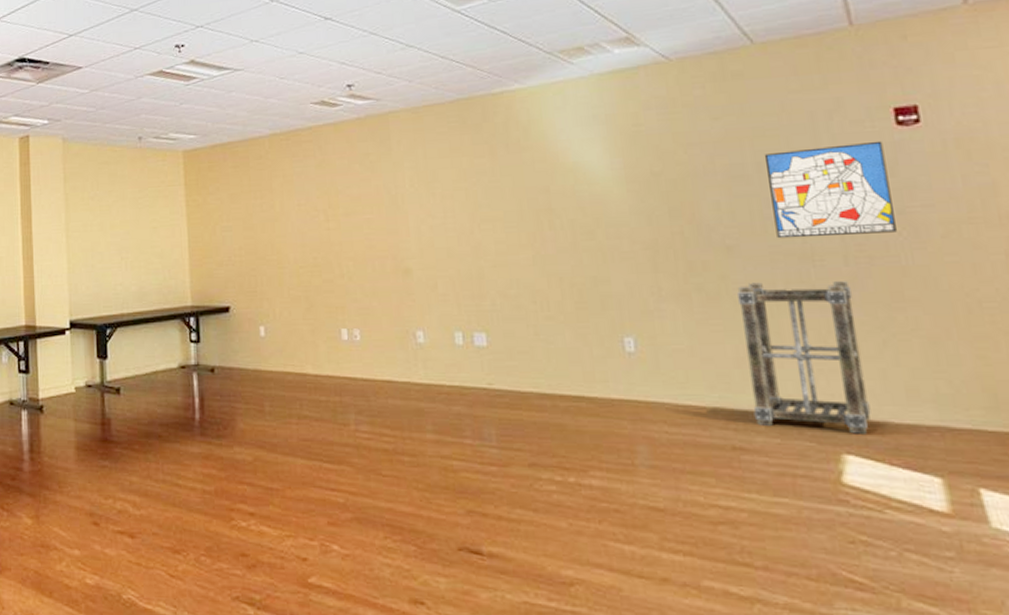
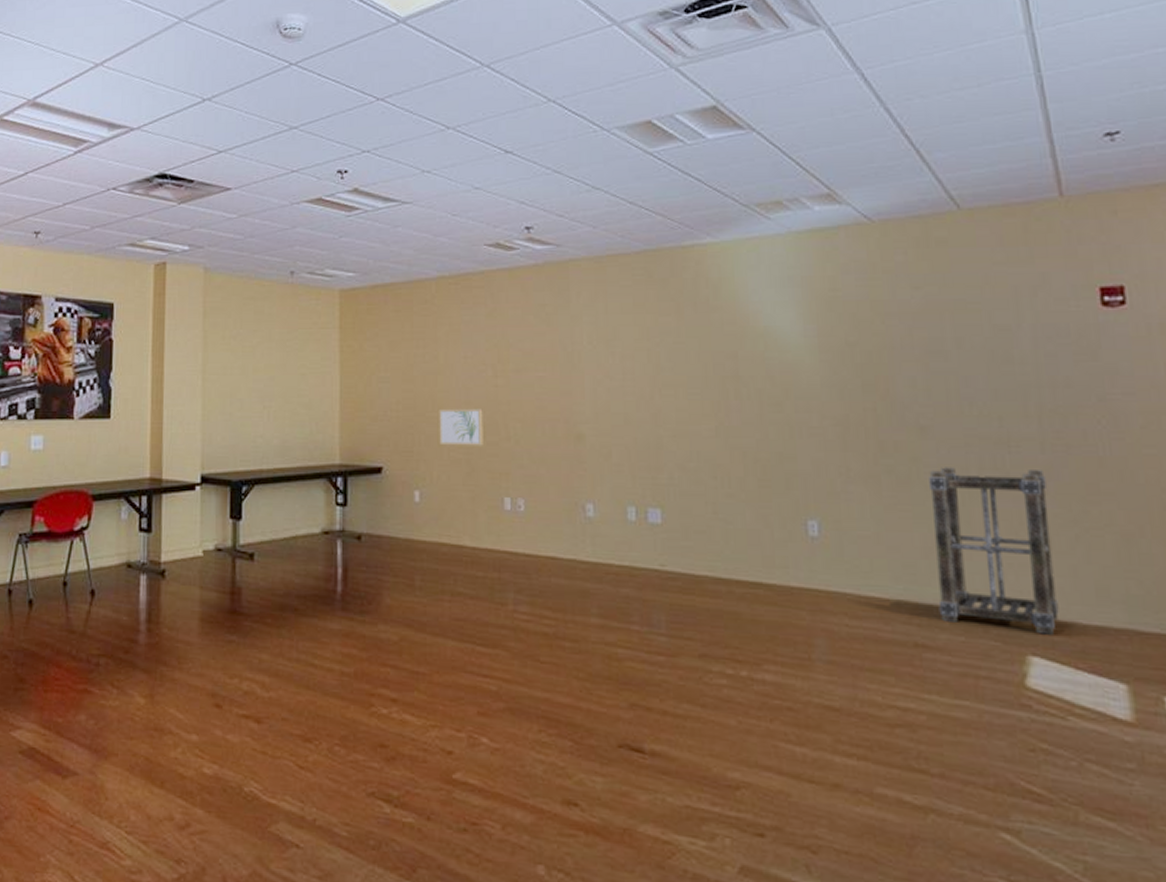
wall art: none [278,250,320,285] -> present [439,408,483,446]
wall art: present [764,141,897,239] -> none [964,321,1096,421]

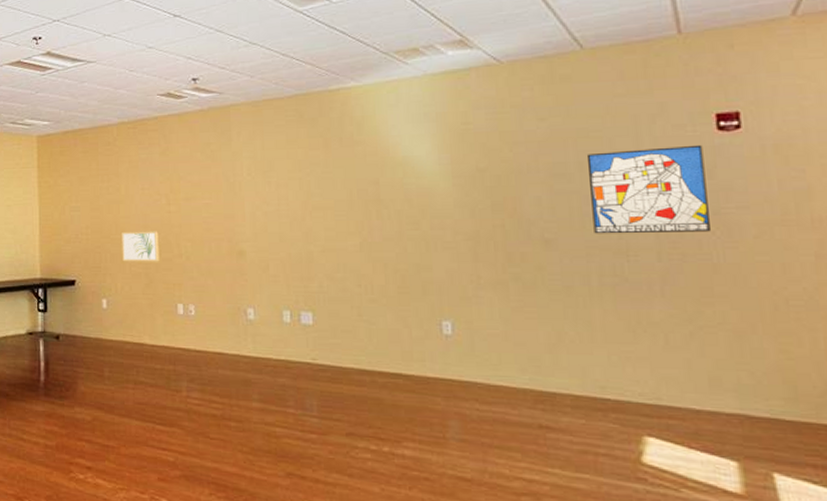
shelving unit: present [929,467,1059,635] -> none [553,274,674,419]
wall art: none [964,321,1096,421] -> present [586,144,710,234]

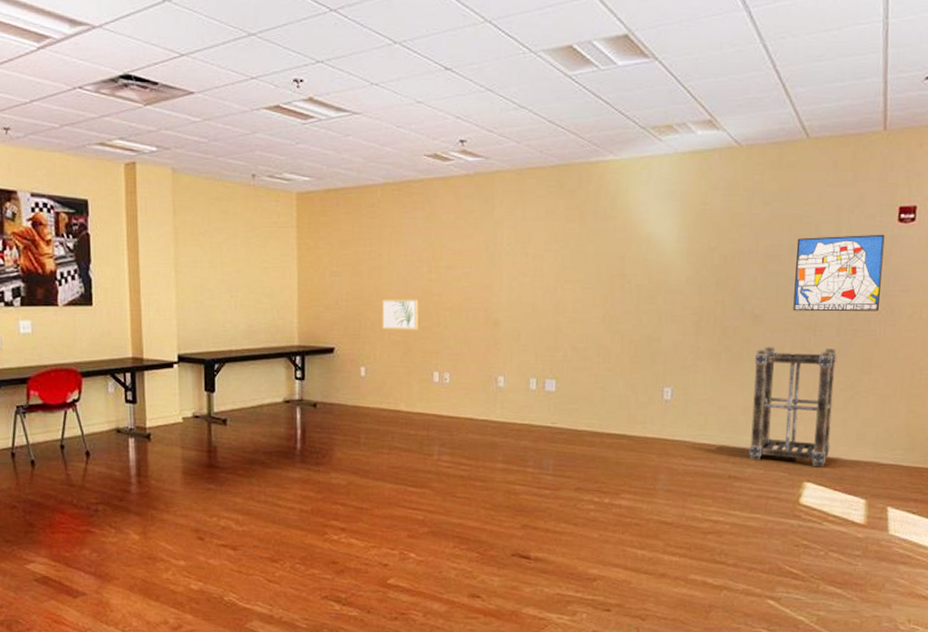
shelving unit: none [553,274,674,419] -> present [748,346,837,467]

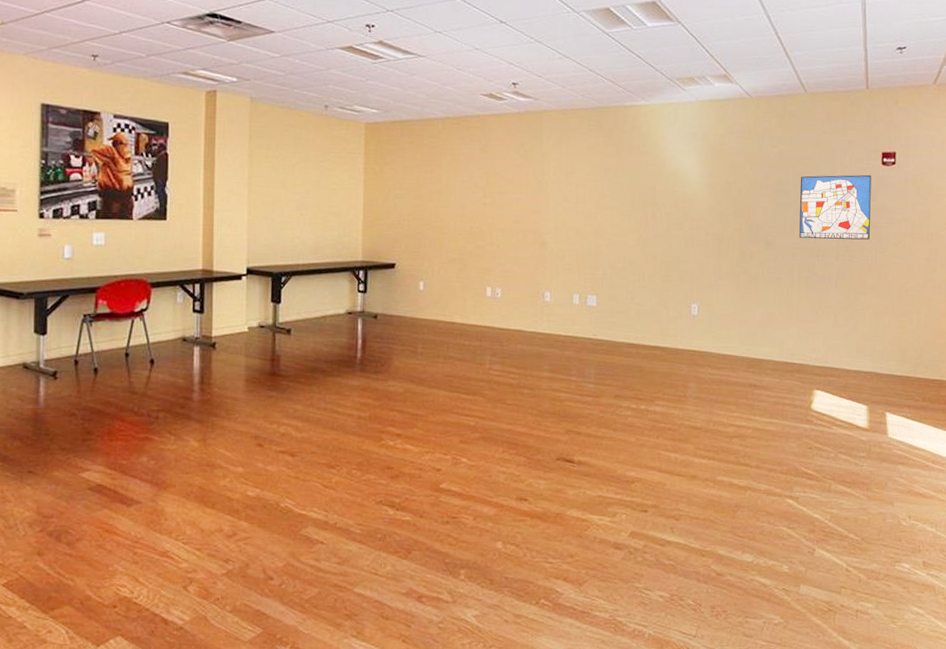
wall art: present [382,298,419,330] -> none [440,220,474,249]
shelving unit: present [748,346,837,467] -> none [766,269,837,376]

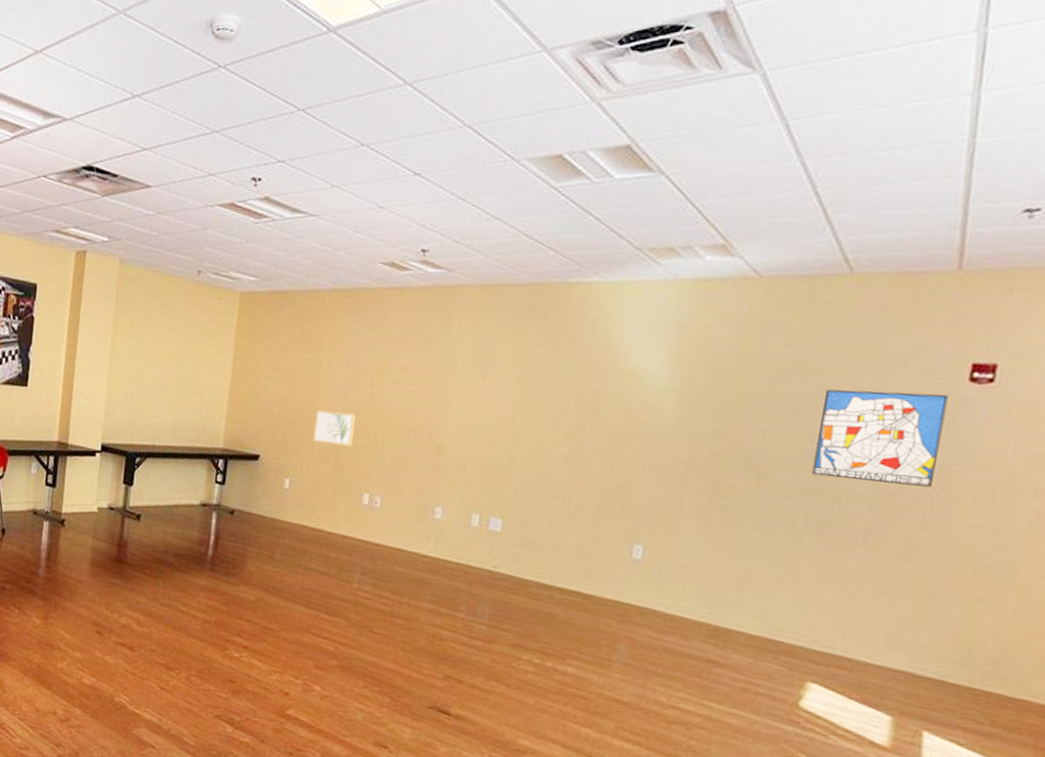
wall art: none [440,220,474,249] -> present [313,409,356,447]

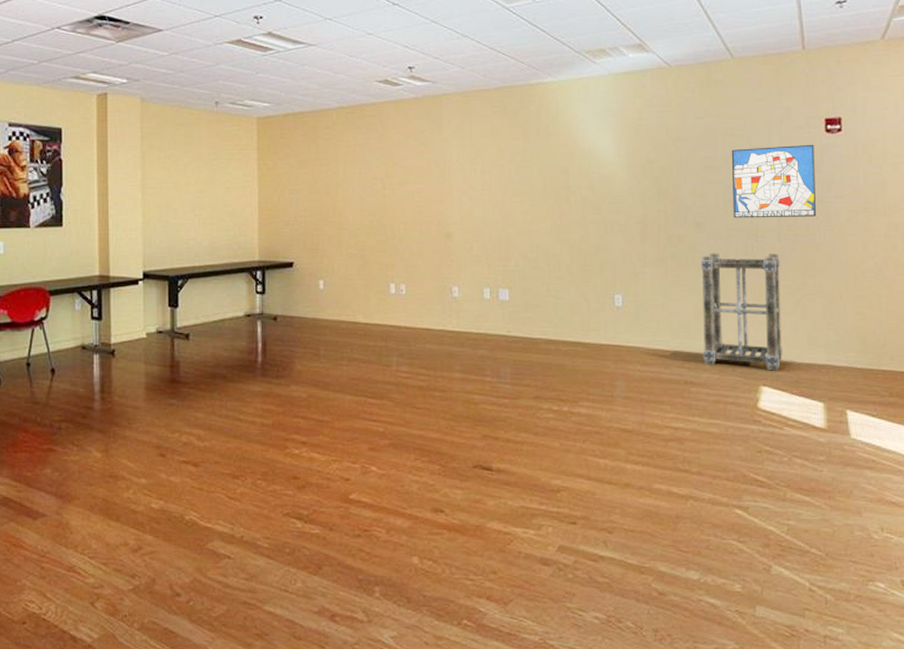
wall art: present [313,409,356,447] -> none [339,214,374,244]
shelving unit: none [736,512,868,668] -> present [701,253,783,371]

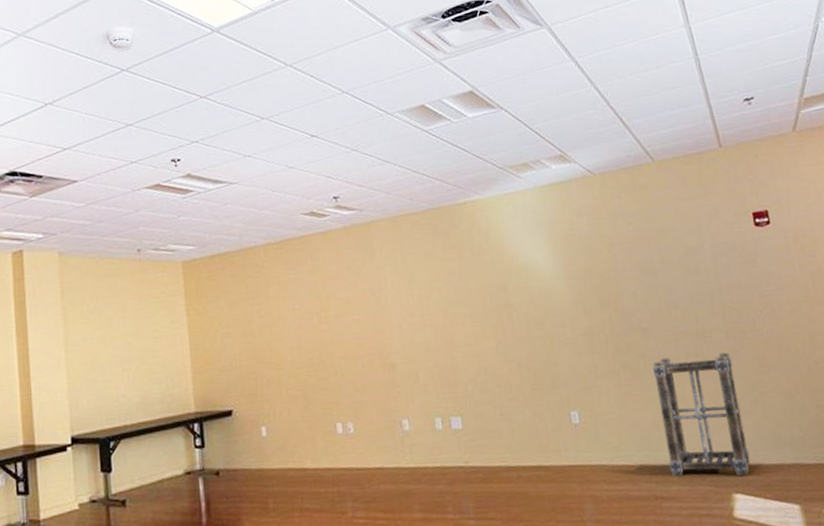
wall art: present [731,144,816,219] -> none [666,239,759,321]

